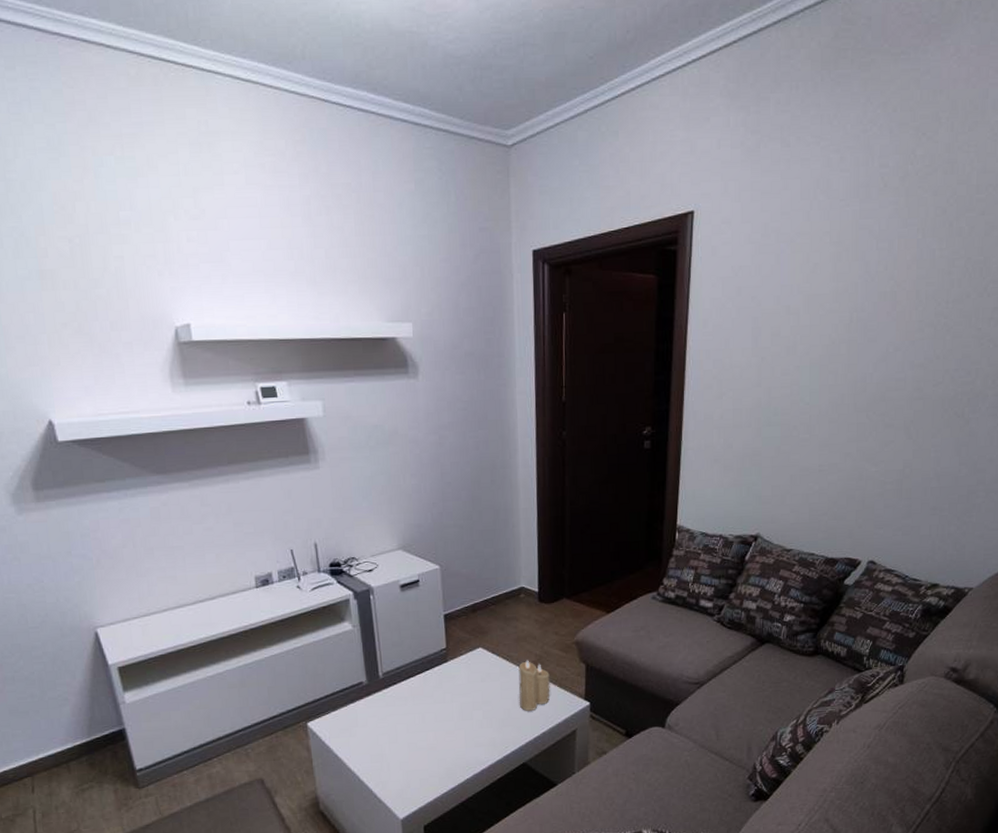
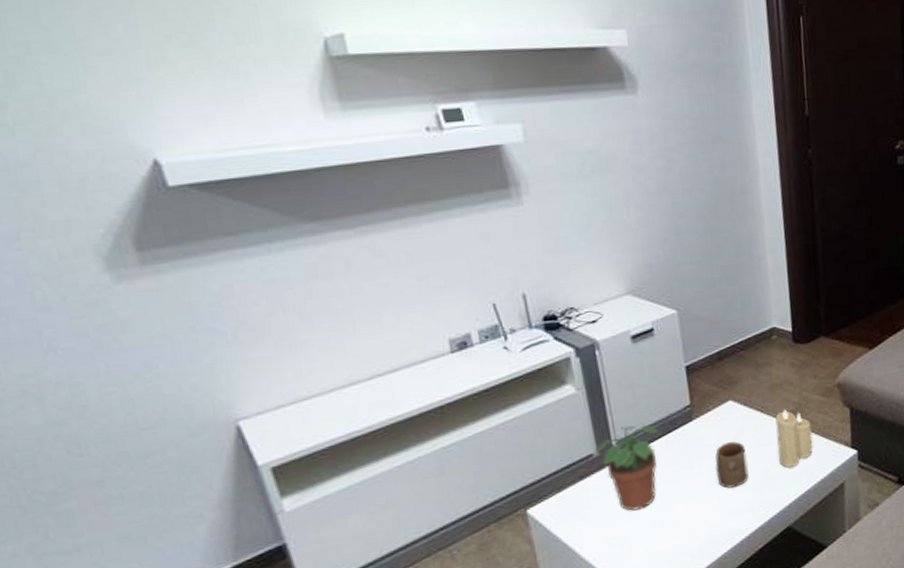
potted plant: none [363,661,419,733] -> present [593,424,660,511]
cup: none [464,683,492,723] -> present [715,441,749,488]

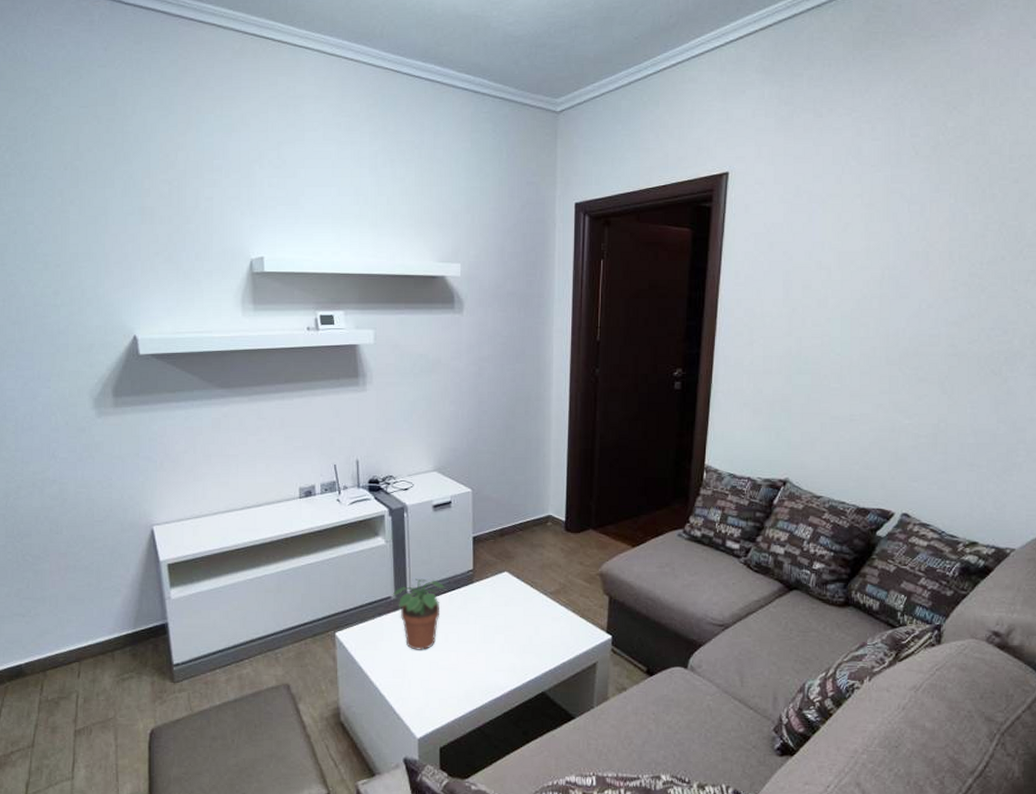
cup: present [715,441,749,488] -> none [487,608,514,647]
candle: present [775,409,813,468] -> none [542,588,573,639]

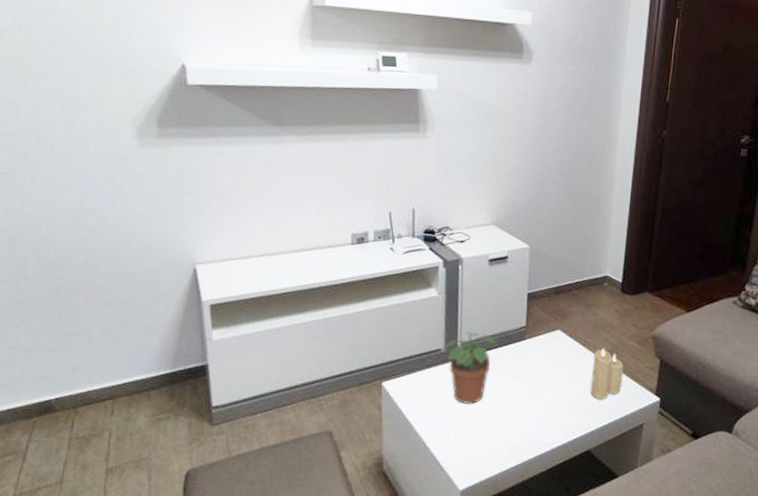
candle: none [542,588,573,639] -> present [591,348,624,399]

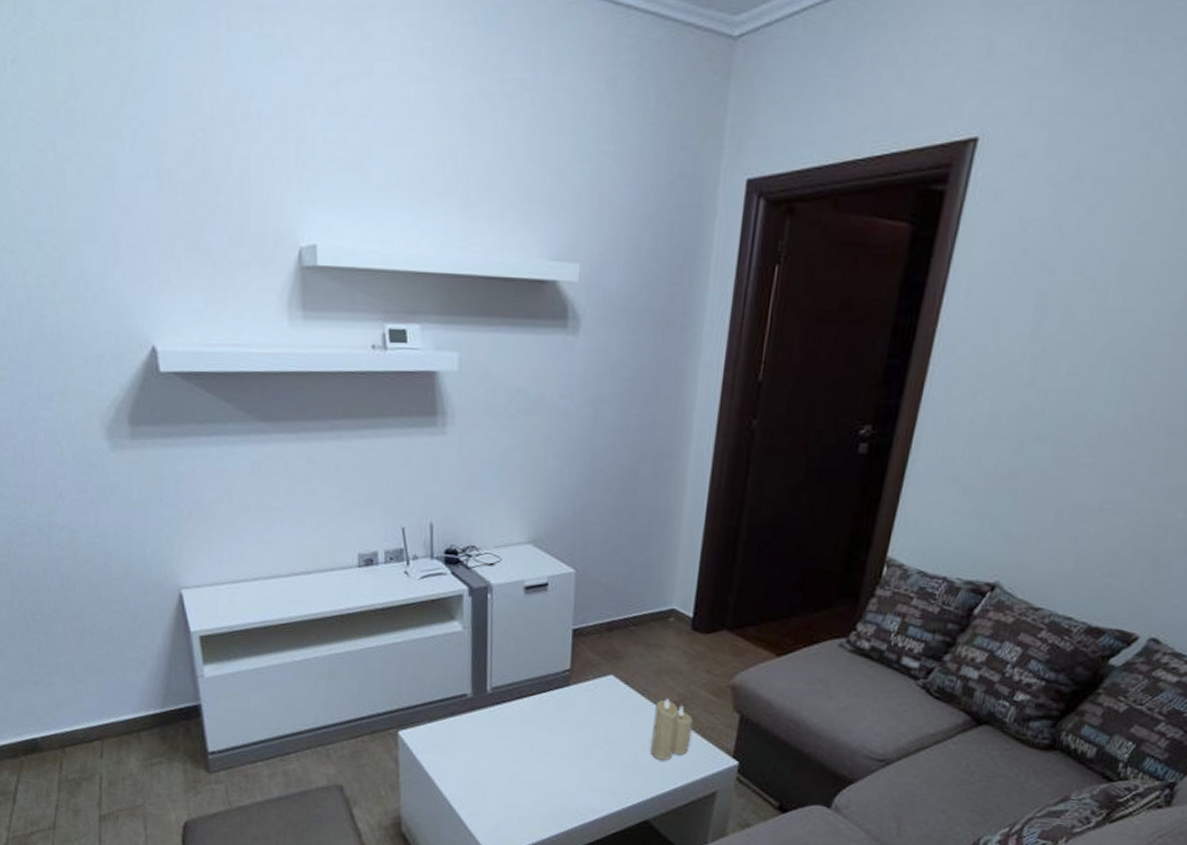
potted plant: present [442,332,497,404] -> none [468,674,534,761]

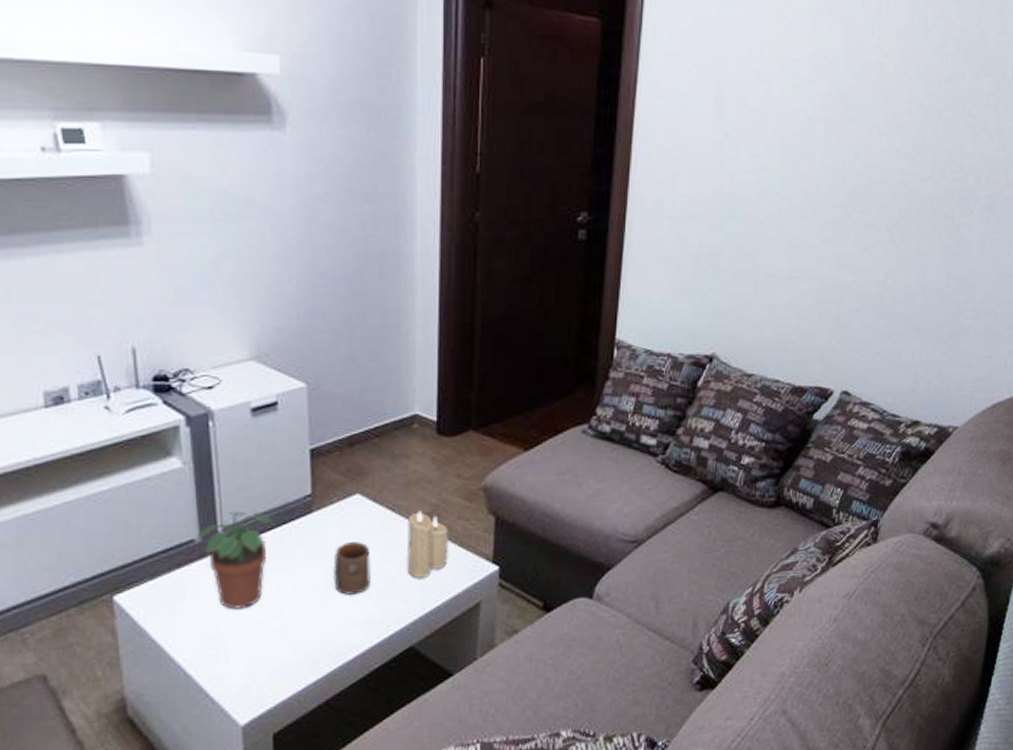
potted plant: none [468,674,534,761] -> present [196,511,273,610]
cup: none [582,717,618,765] -> present [333,542,370,595]

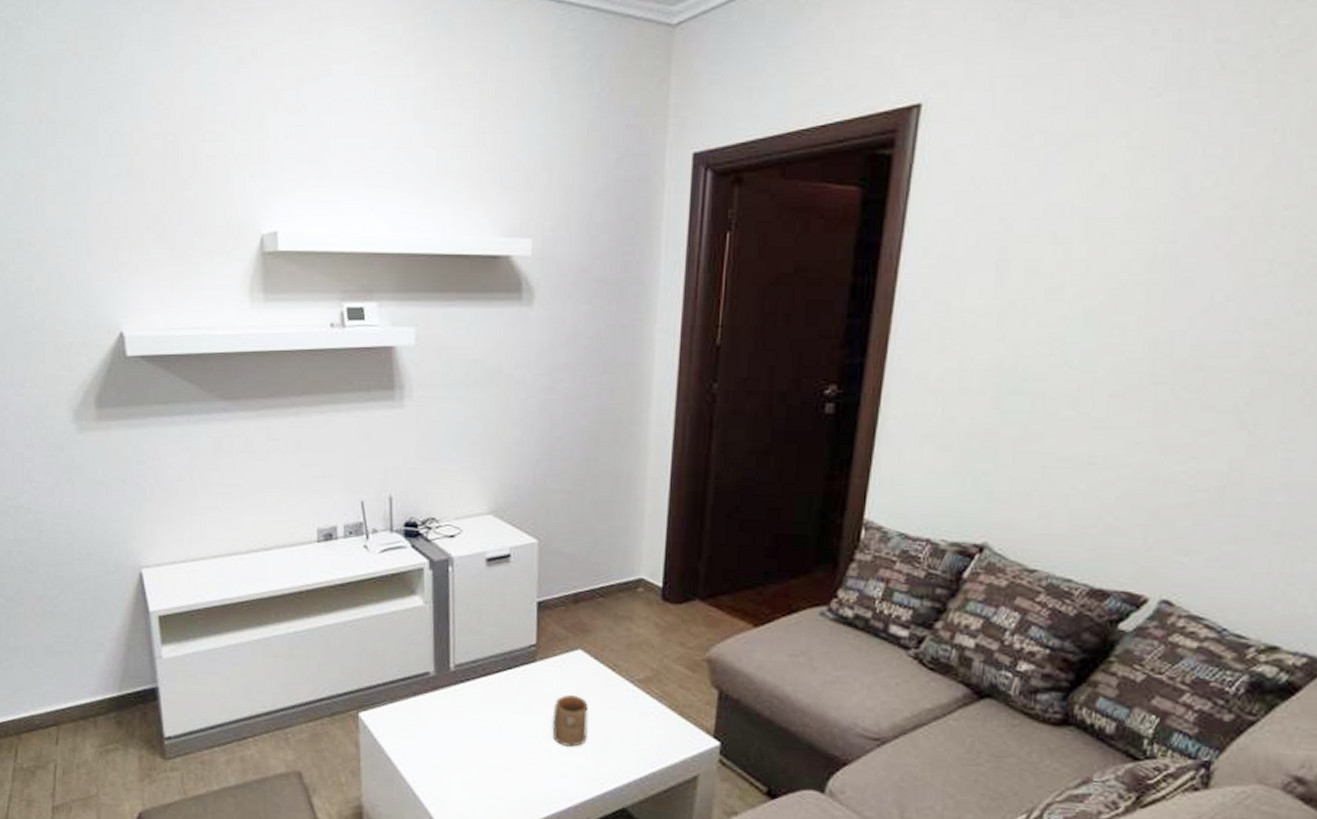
potted plant: present [196,511,273,610] -> none [431,651,499,743]
candle: present [408,510,448,578] -> none [625,674,668,741]

